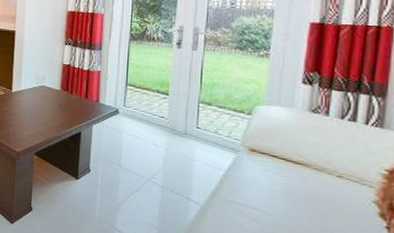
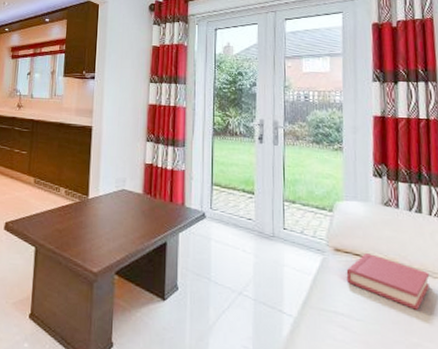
hardback book: none [260,155,357,212] -> present [346,253,430,310]

